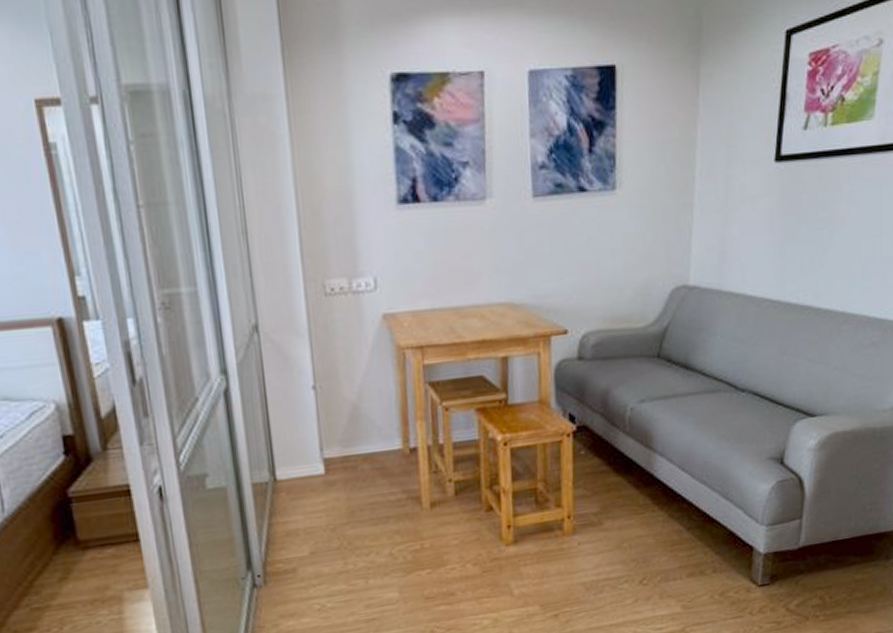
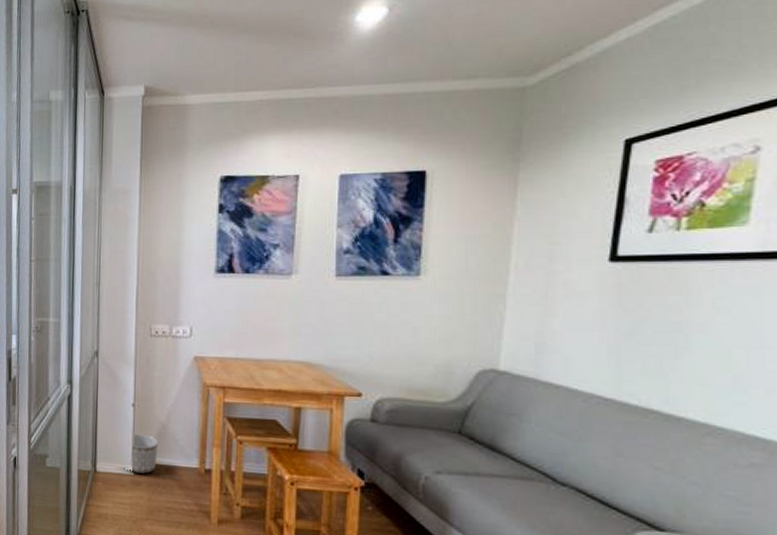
planter: none [318,420,352,471] -> present [130,433,158,474]

